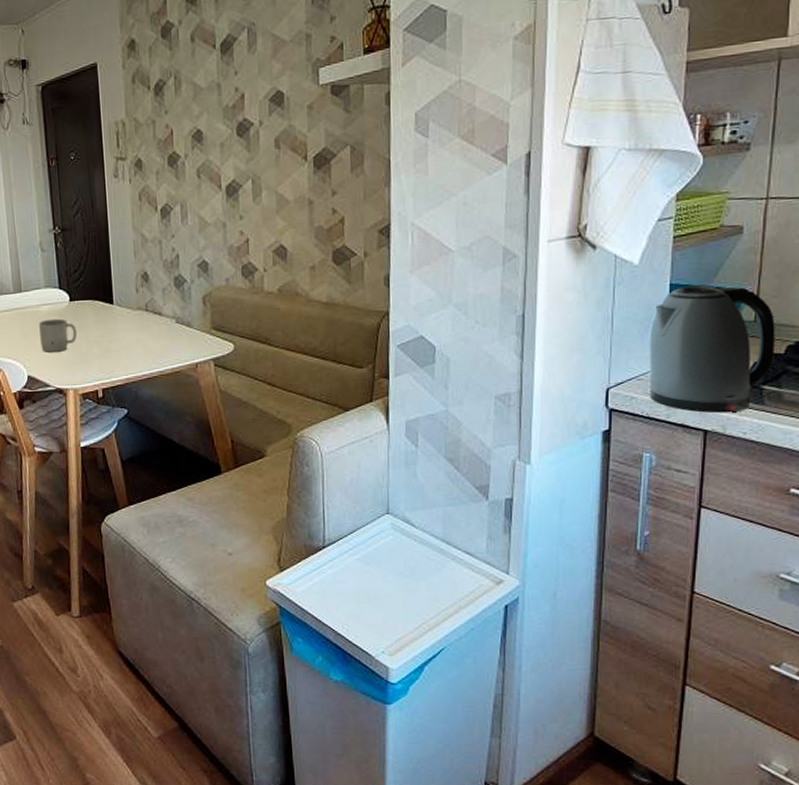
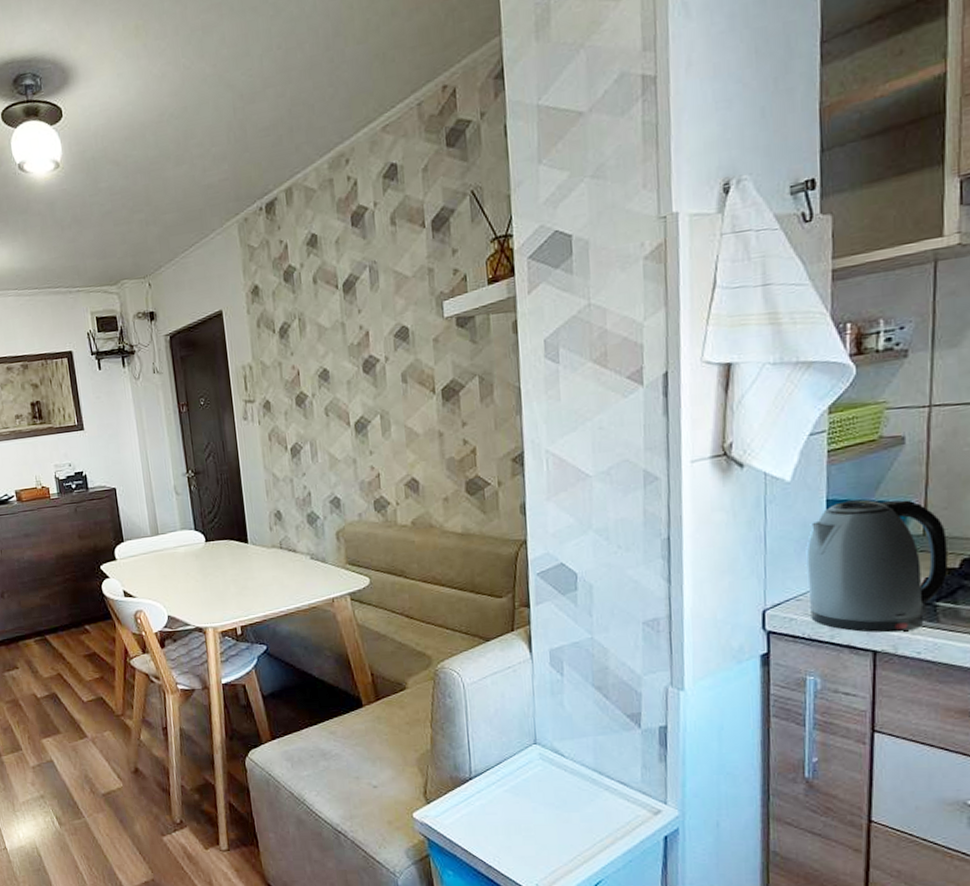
mug: present [39,318,78,352] -> none [177,559,215,593]

